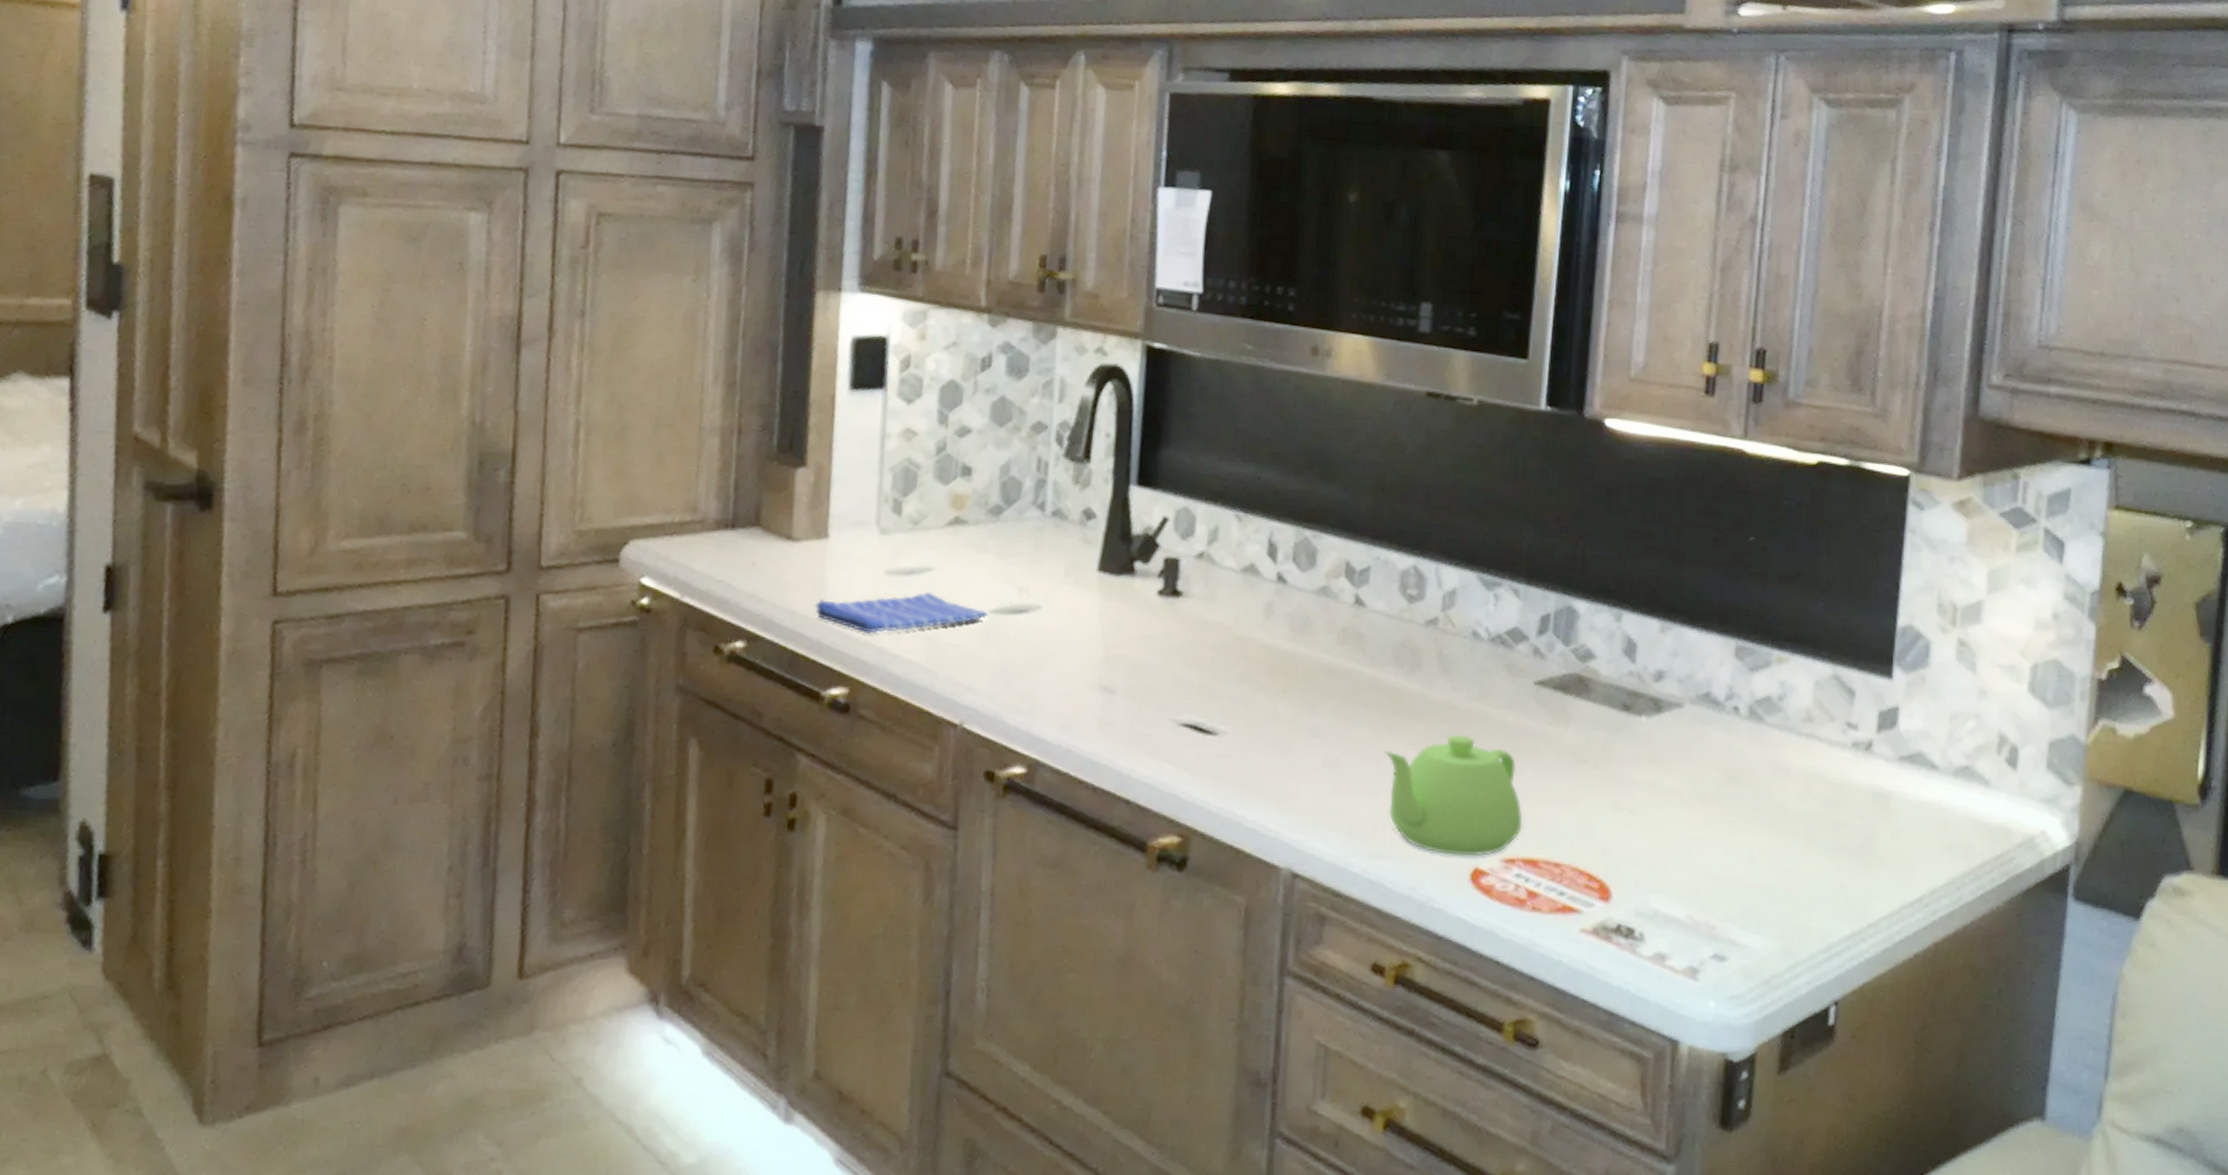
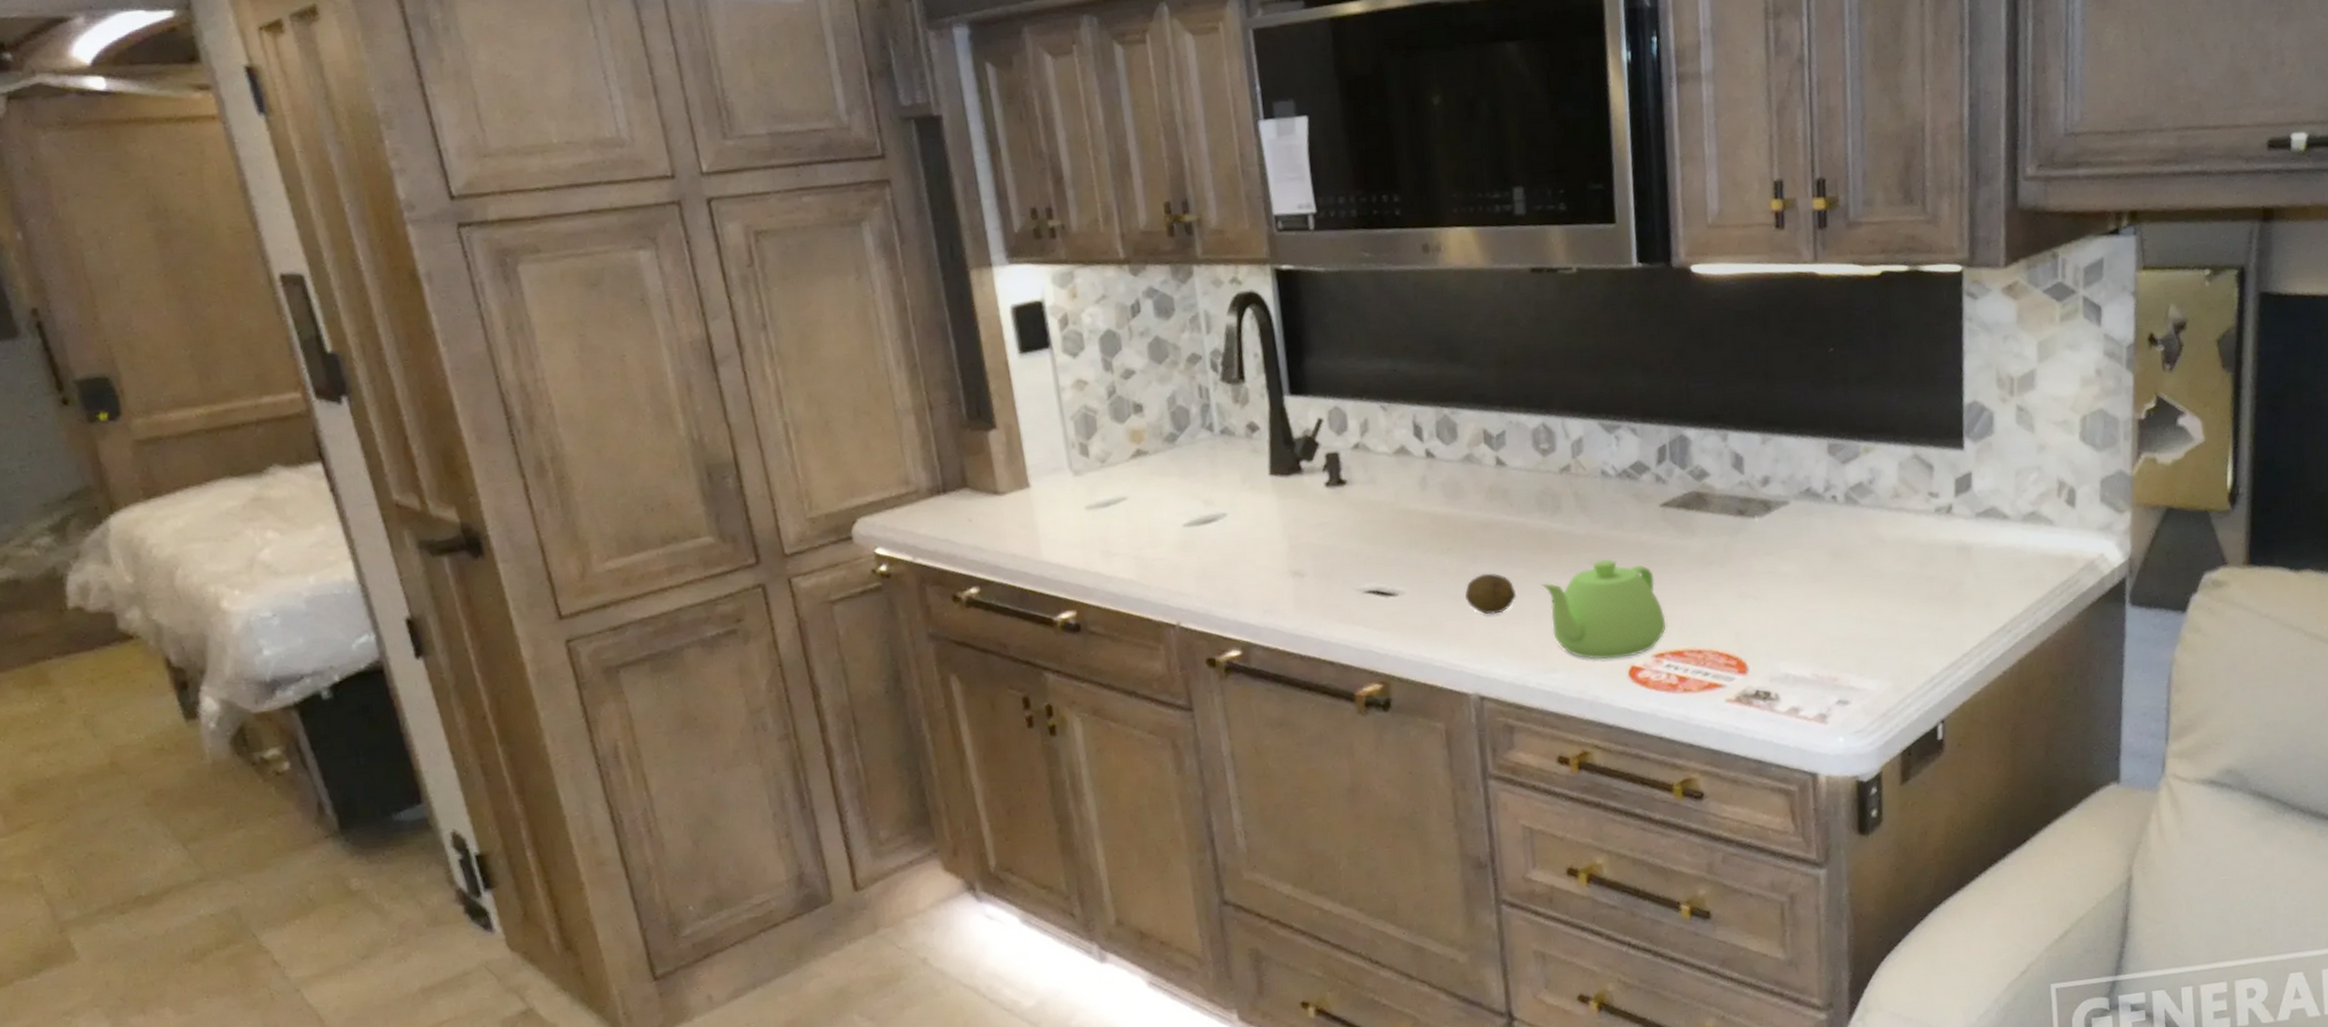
dish towel: present [814,592,988,634] -> none [1031,518,1183,562]
fruit: none [1295,727,1355,778] -> present [1465,573,1517,615]

